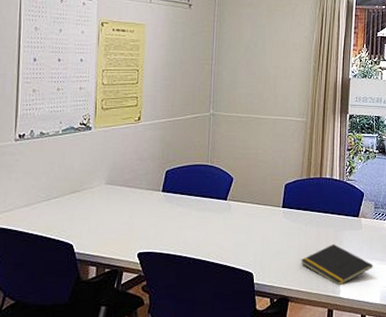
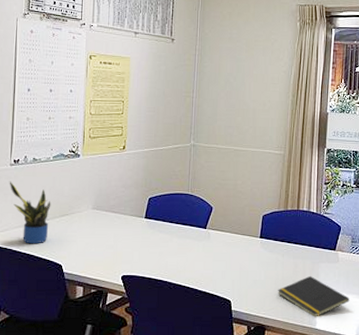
potted plant: none [13,157,61,224] -> present [9,181,51,244]

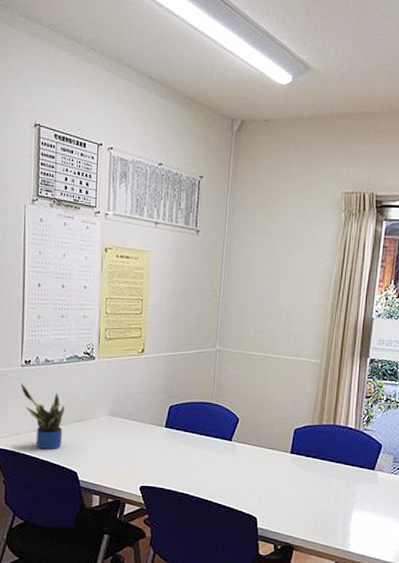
notepad: present [278,275,350,316] -> none [308,495,388,539]

